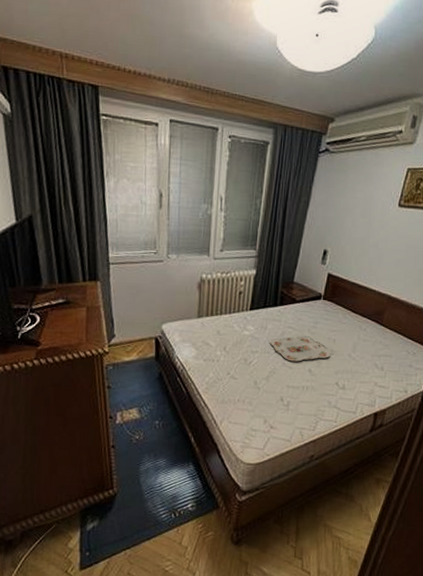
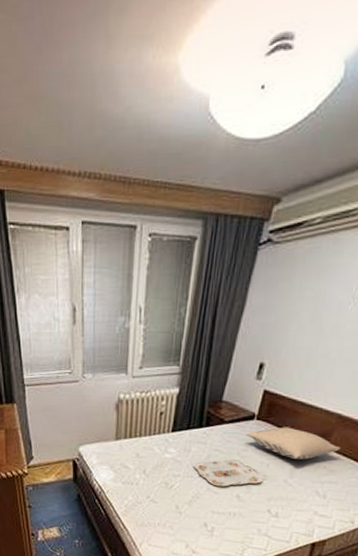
pillow: none [315,306,392,335] -> present [246,427,341,460]

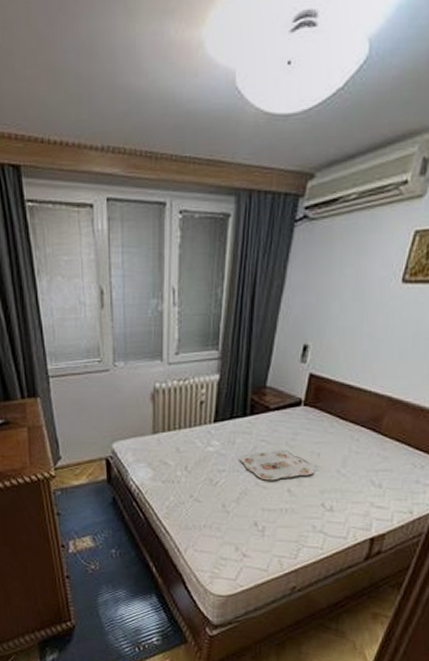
pillow: present [246,427,341,460] -> none [294,412,393,447]

